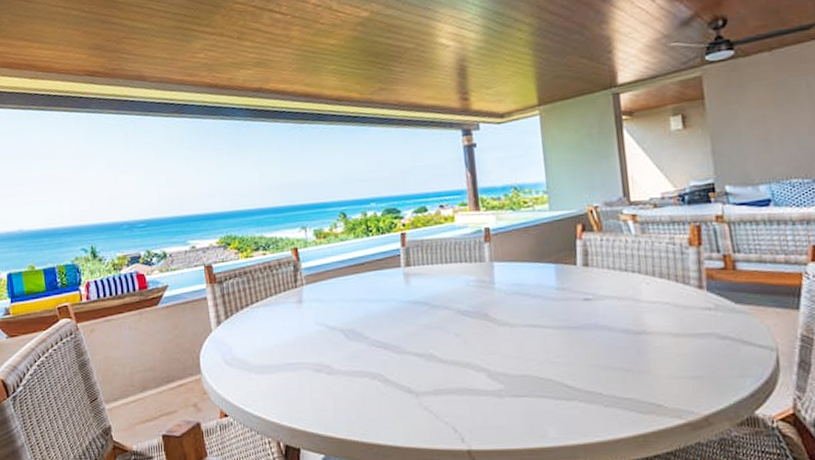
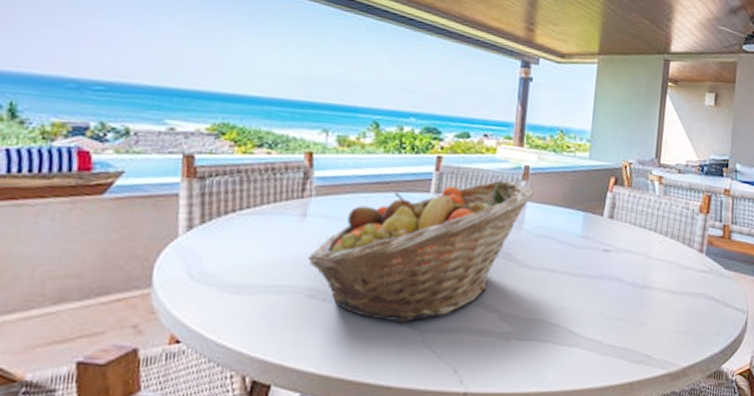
fruit basket: none [309,245,500,389] -> present [307,180,534,324]

